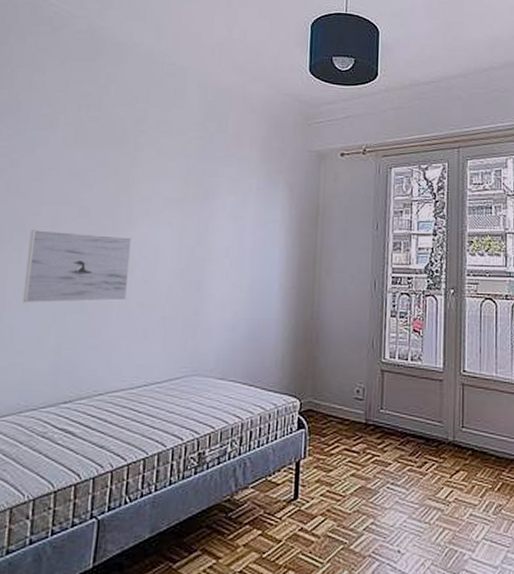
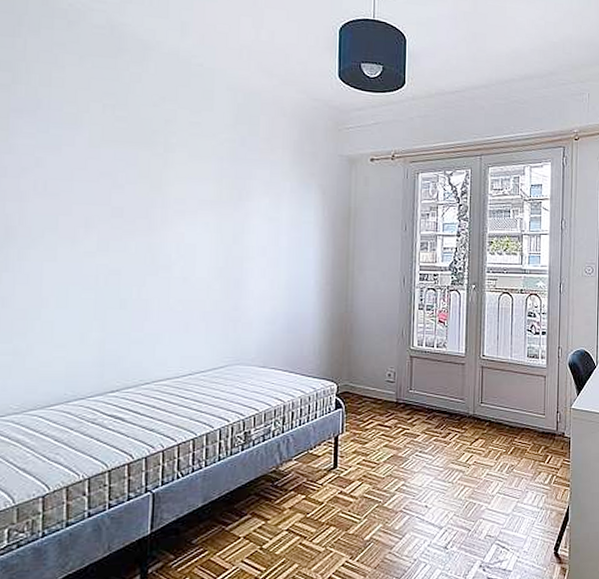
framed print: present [22,229,133,303] -> none [60,229,169,300]

